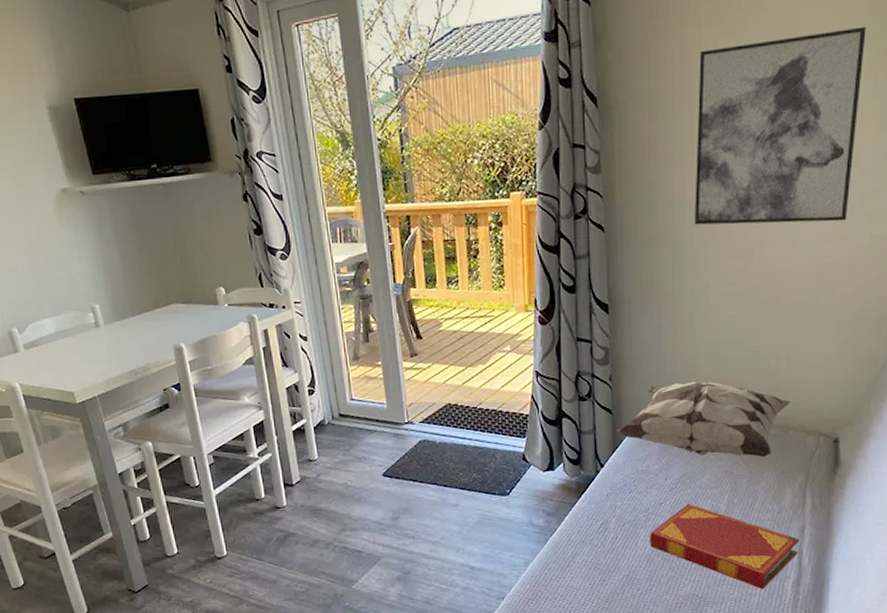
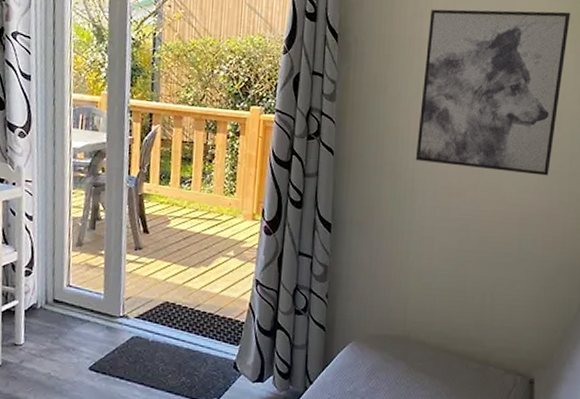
decorative pillow: present [617,381,792,457] -> none [328,308,493,390]

